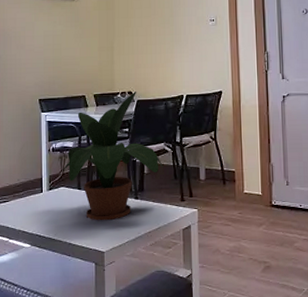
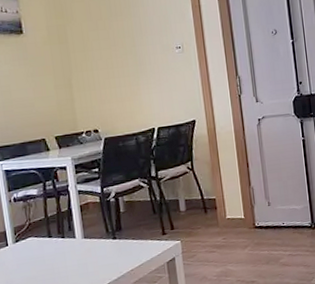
potted plant: present [57,92,163,221] -> none [23,129,140,267]

